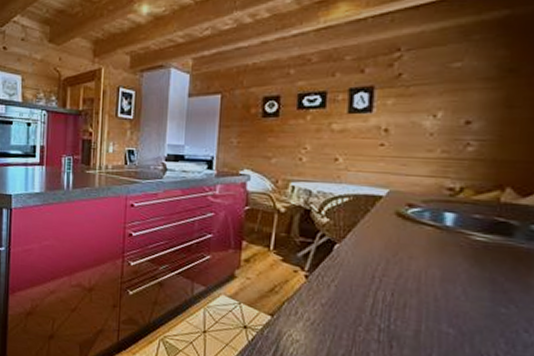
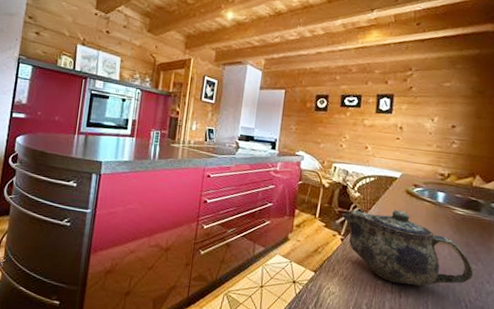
teapot: none [305,237,503,336] -> present [342,209,474,287]

